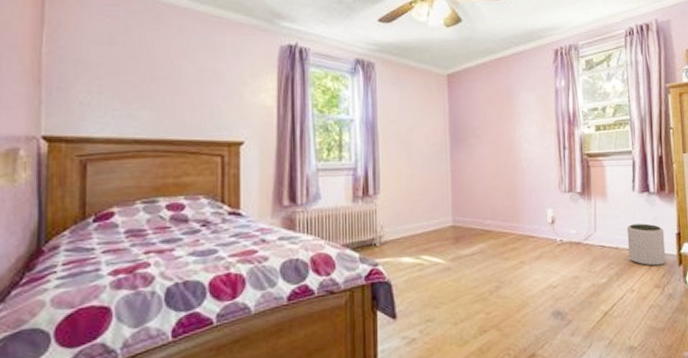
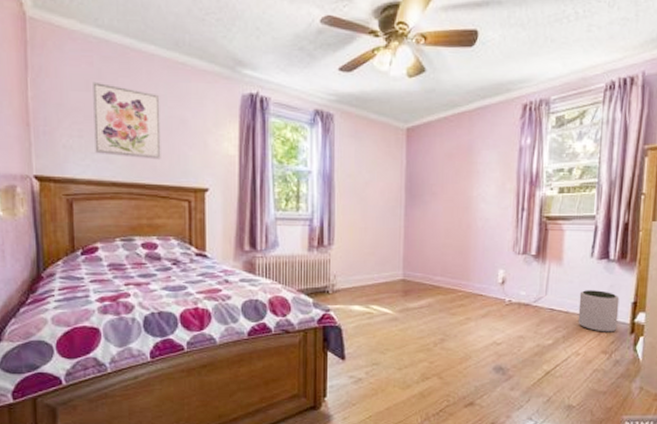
wall art: none [117,36,192,114] -> present [93,81,161,160]

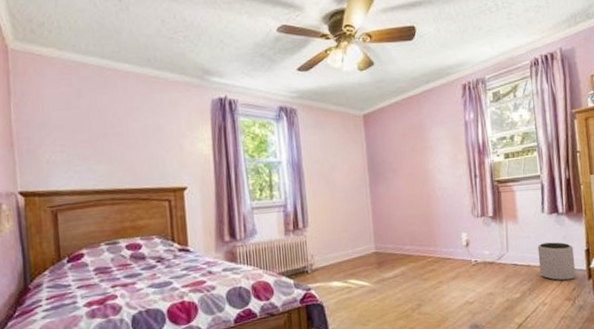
wall art: present [93,81,161,160] -> none [72,100,140,166]

